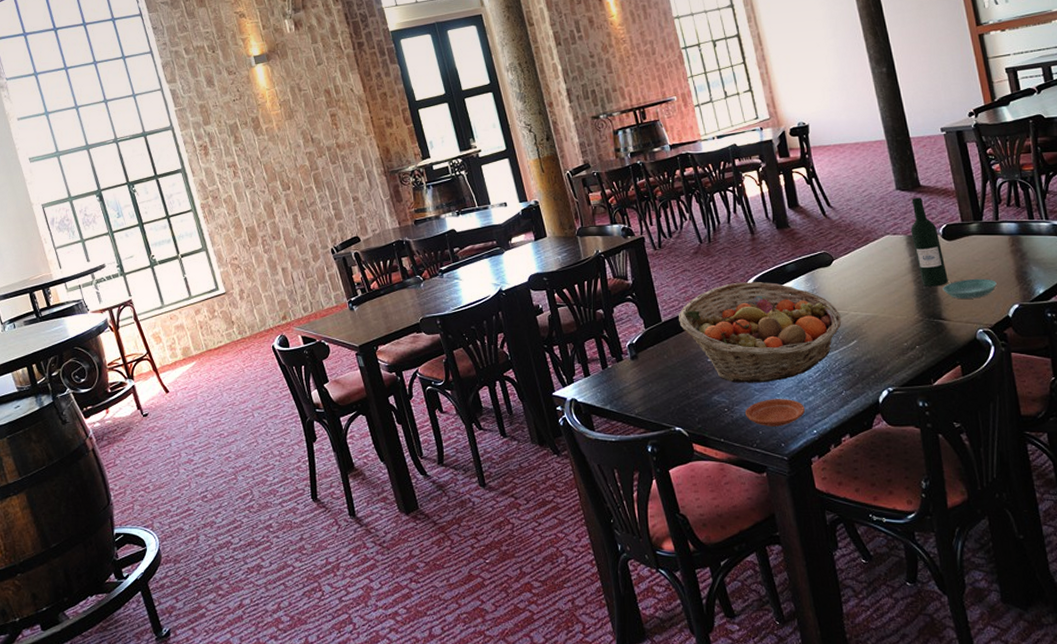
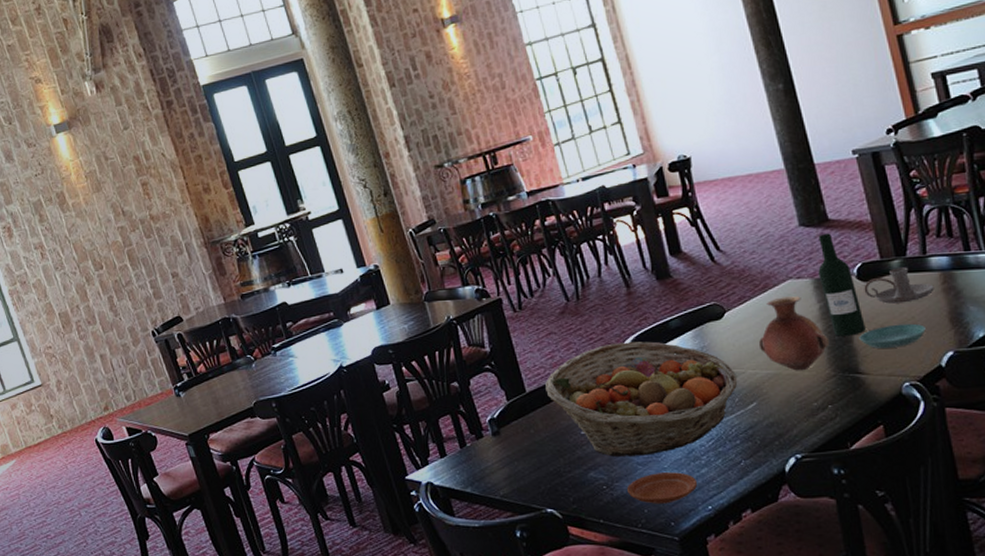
vase: none [860,250,919,315] -> present [758,296,830,371]
candle holder: none [947,230,1004,261] -> present [864,267,934,304]

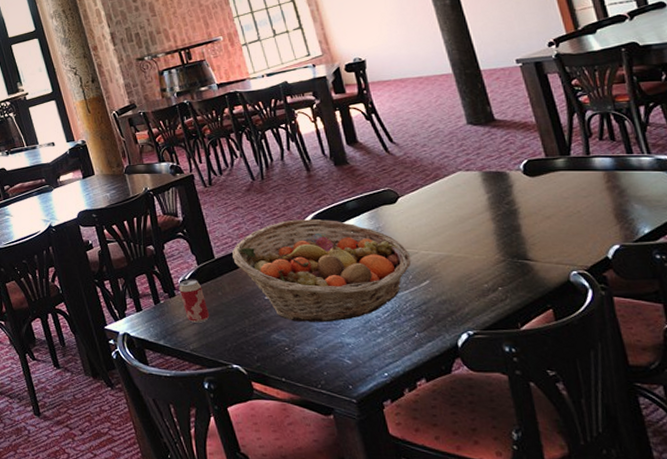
beverage can: none [487,417,521,467] -> present [179,279,210,324]
plate: present [627,472,697,504] -> none [308,339,373,368]
vase: present [758,296,830,371] -> none [430,187,499,254]
wine bottle: present [818,233,866,336] -> none [486,132,533,225]
saucer: present [859,323,926,348] -> none [527,217,592,238]
candle holder: present [864,267,934,304] -> none [530,166,599,198]

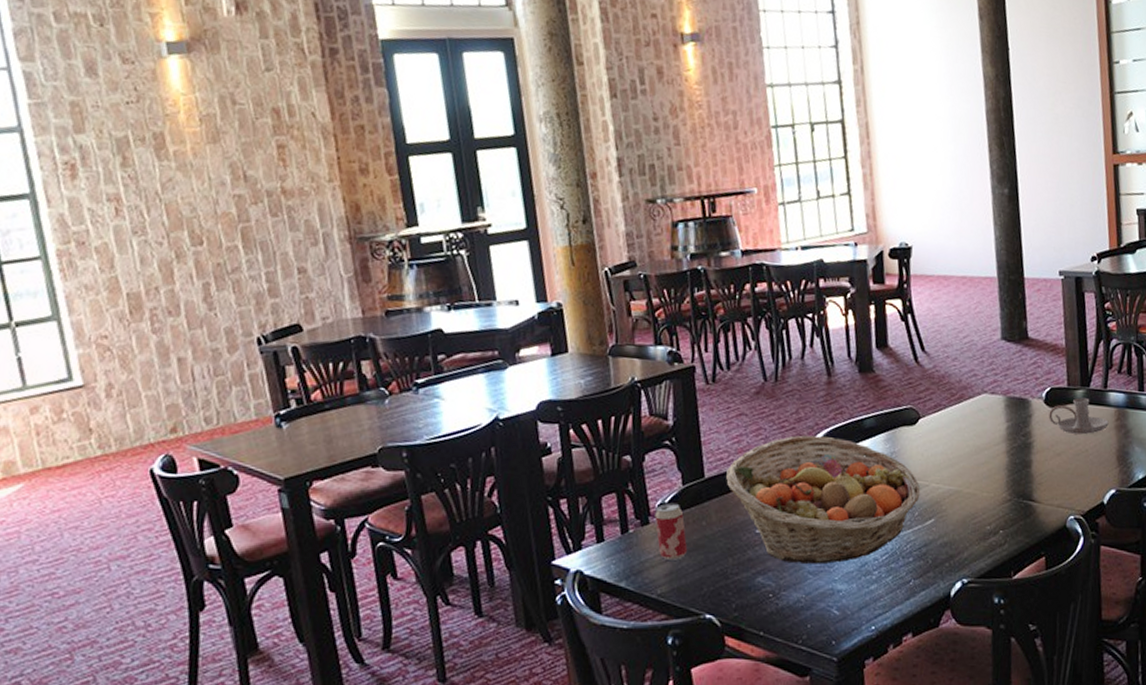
candle holder: none [530,166,599,198] -> present [1048,397,1109,435]

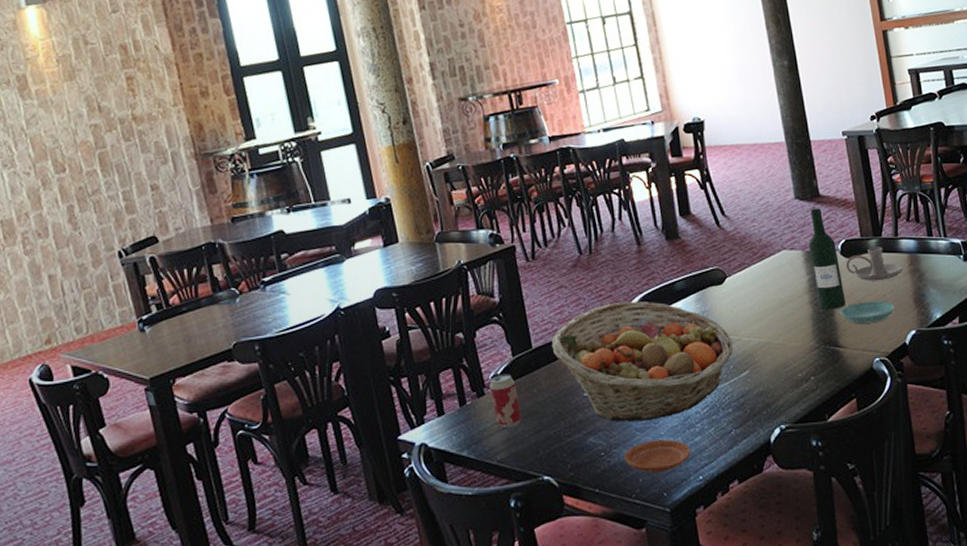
plate: none [793,584,865,620] -> present [625,440,690,473]
wine bottle: none [1011,351,1045,461] -> present [809,208,846,309]
saucer: none [1037,455,1096,479] -> present [840,301,895,323]

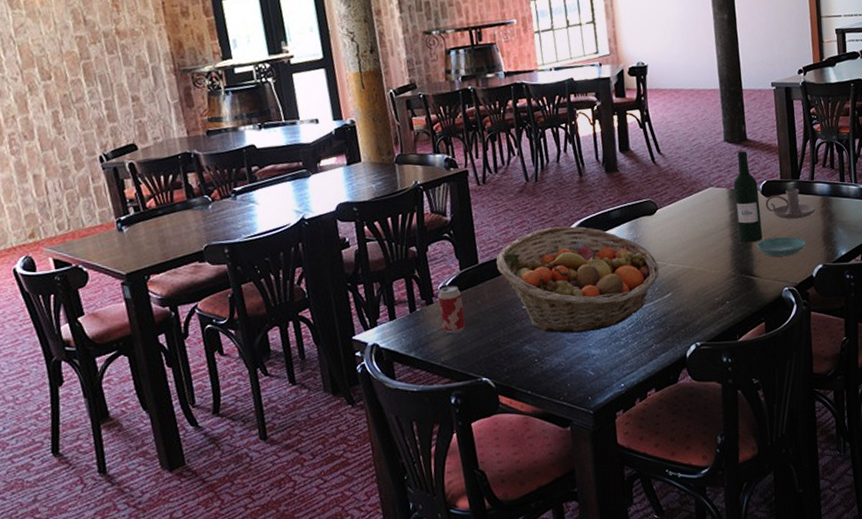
plate: present [625,440,690,473] -> none [555,350,615,379]

